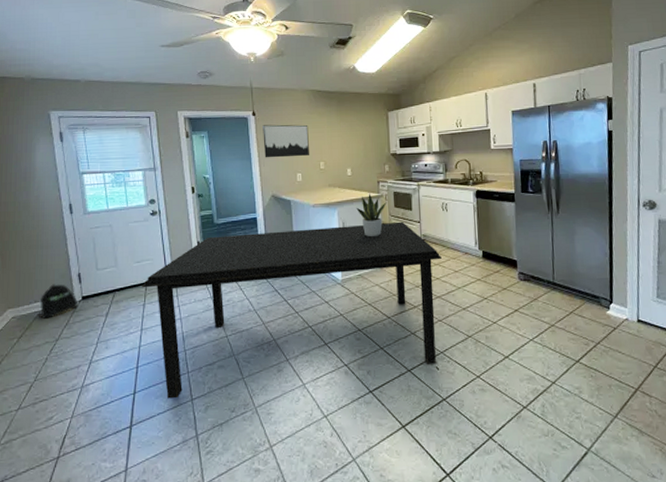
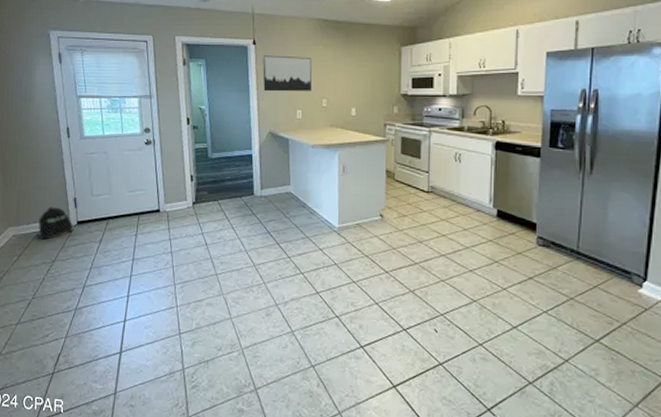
dining table: present [142,221,442,399] -> none [134,170,450,331]
potted plant: present [356,193,387,238] -> none [359,136,393,185]

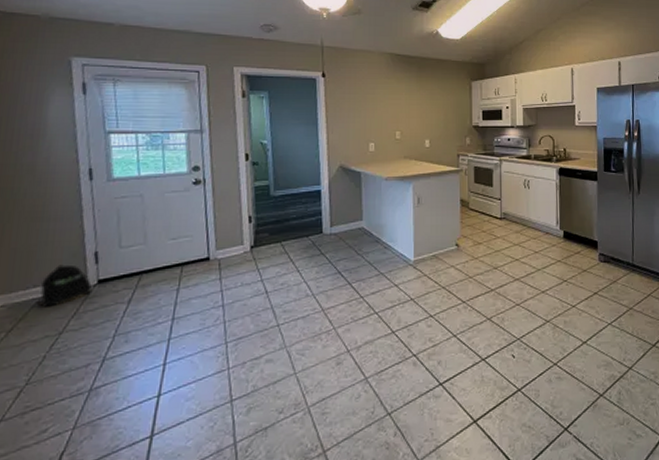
wall art: present [263,55,312,92] -> none [332,88,385,125]

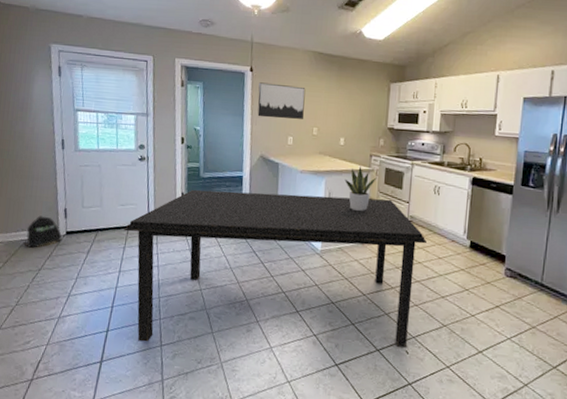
dining table: none [176,198,522,401] -> present [124,189,427,348]
wall art: none [332,88,385,125] -> present [257,82,306,120]
potted plant: none [433,167,466,215] -> present [344,166,377,212]

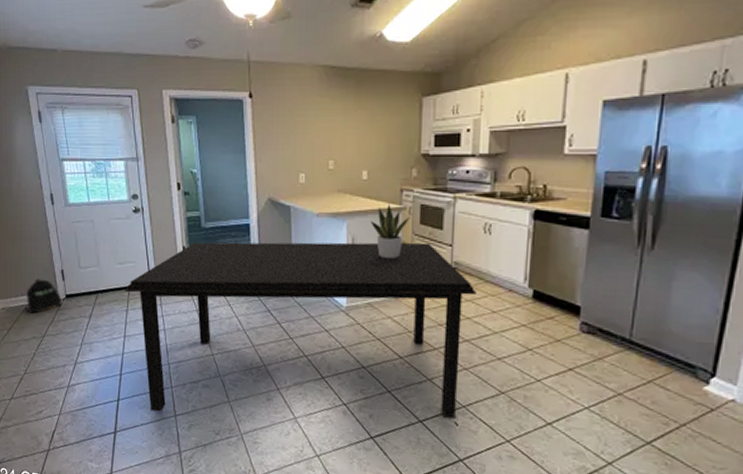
wall art: present [257,82,306,120] -> none [260,110,317,153]

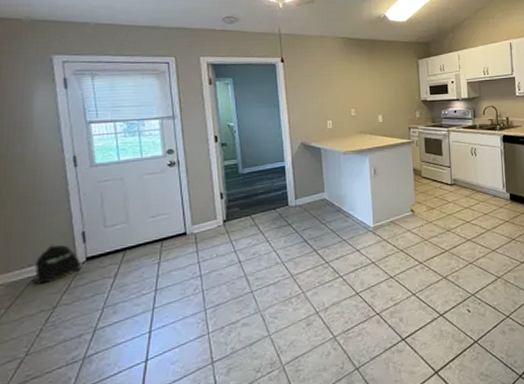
dining table: present [125,242,476,419] -> none [157,166,471,364]
potted plant: present [370,204,410,260] -> none [387,139,418,184]

